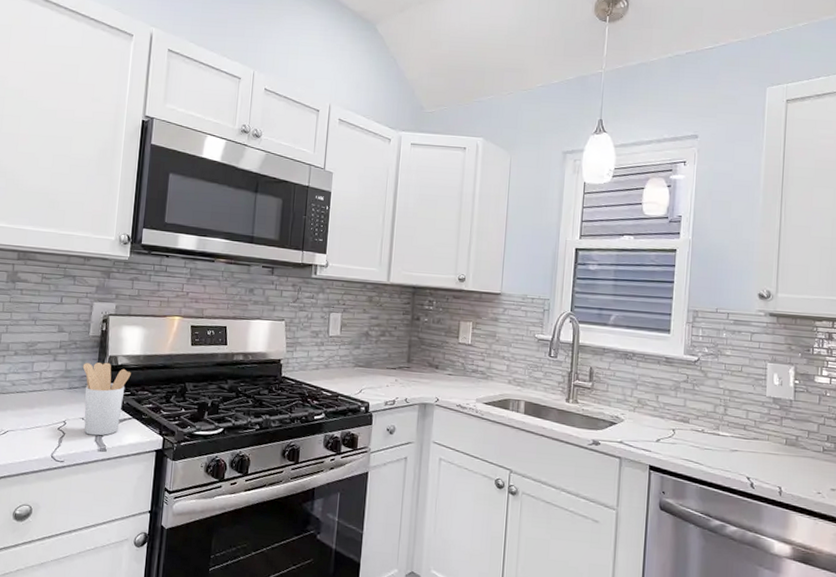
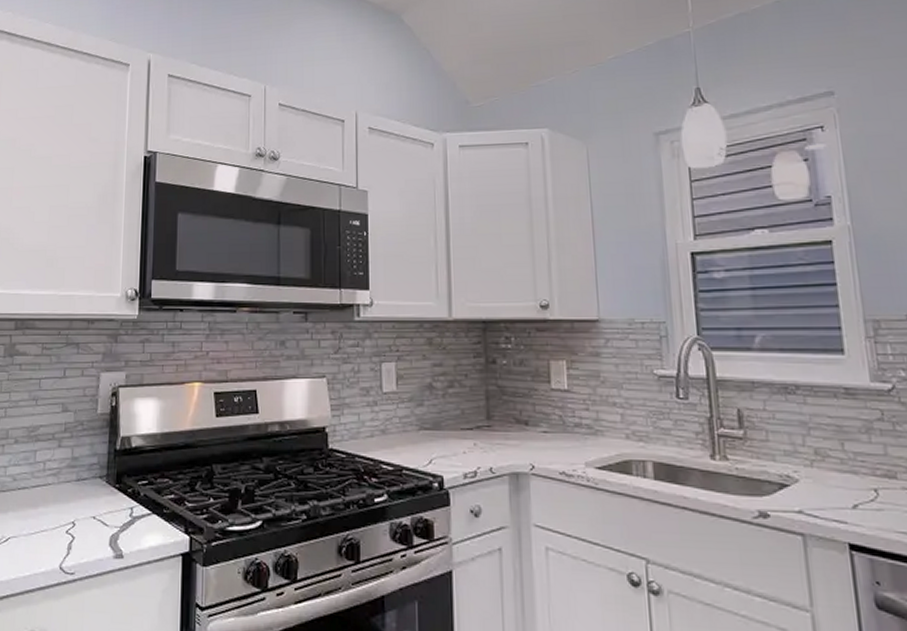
utensil holder: present [82,362,131,436] -> none [91,445,147,539]

